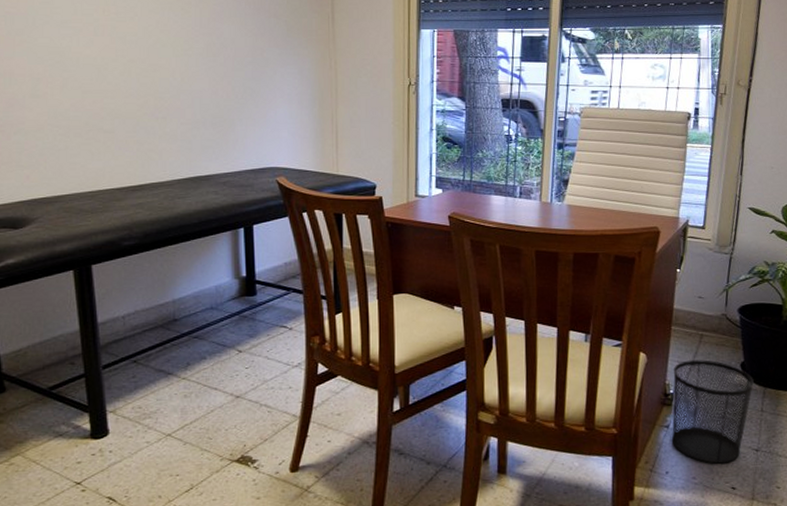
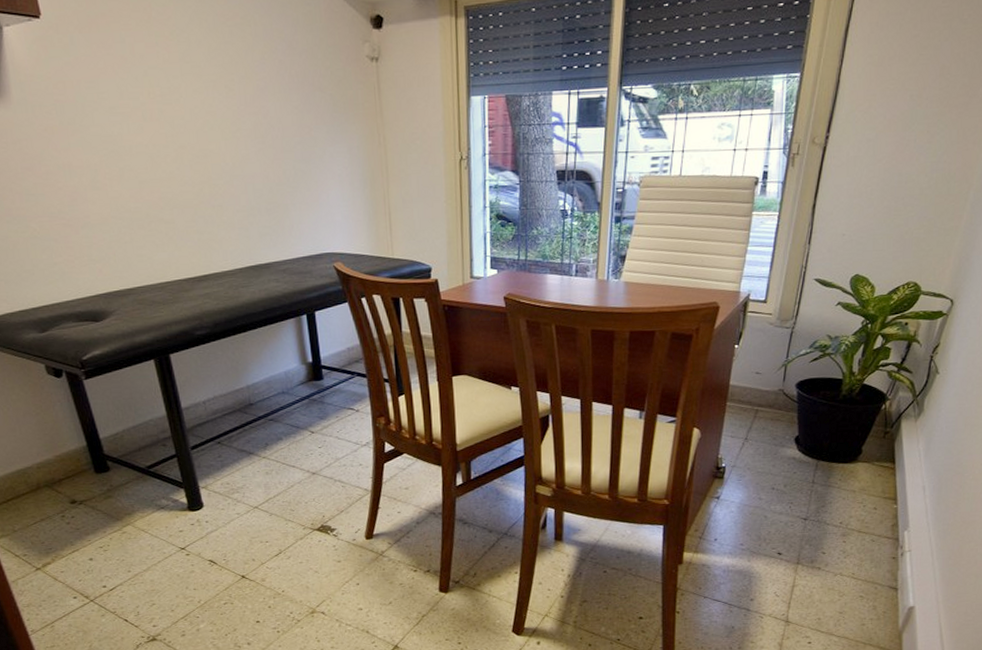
waste bin: present [672,360,754,464] -> none [722,434,807,532]

